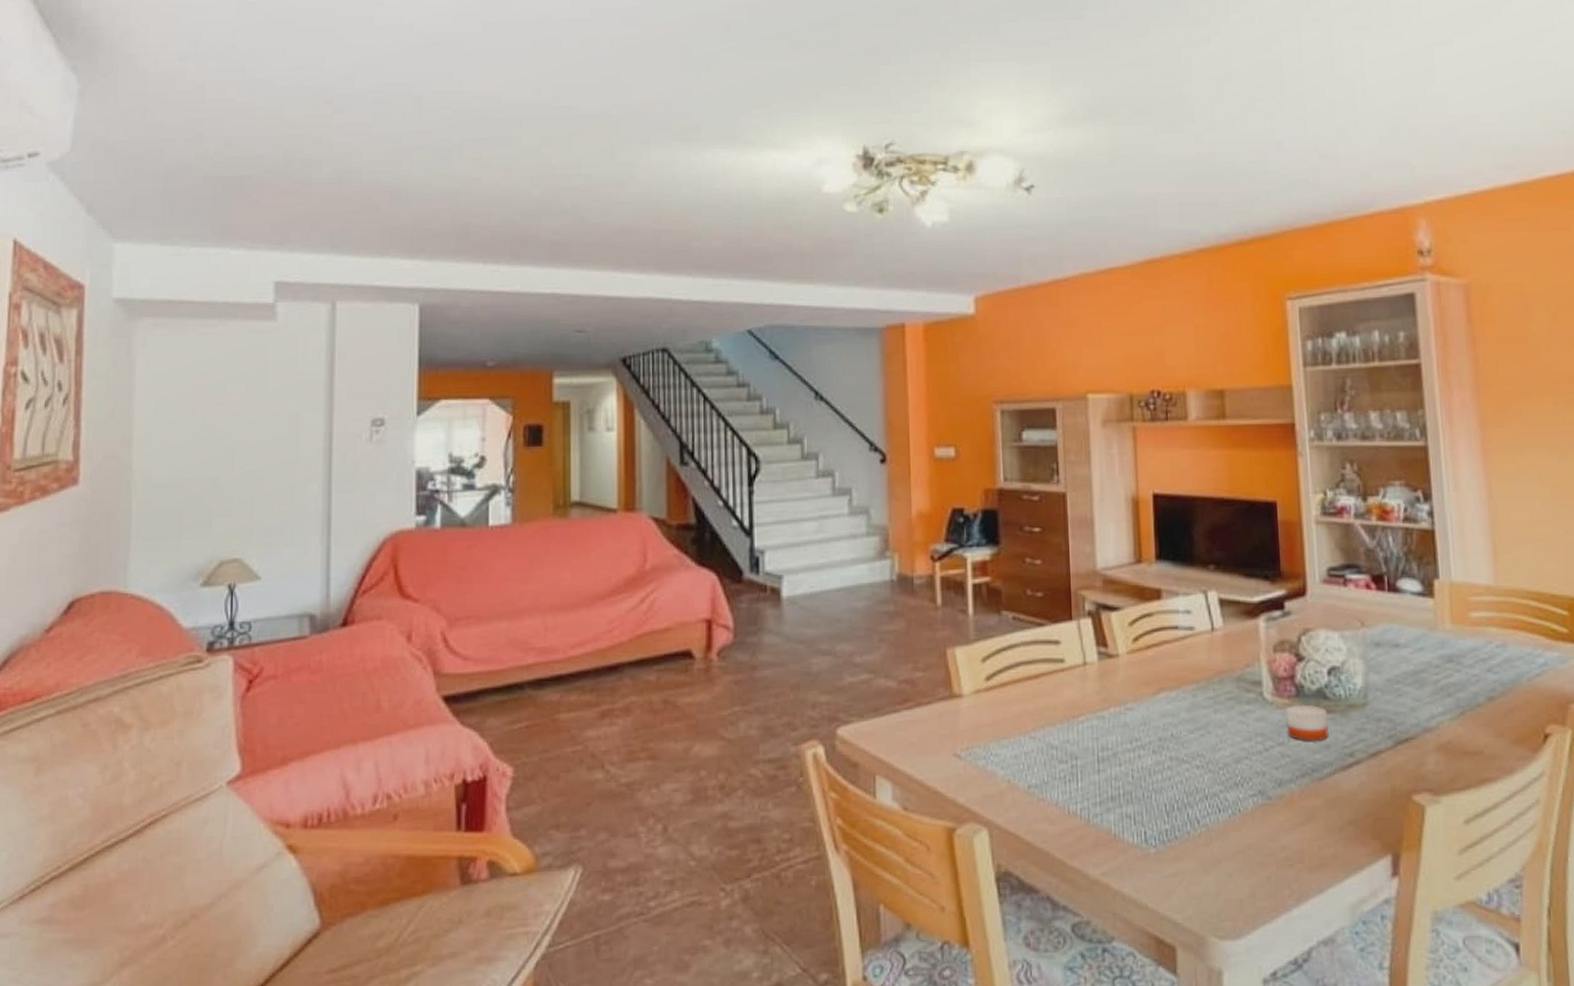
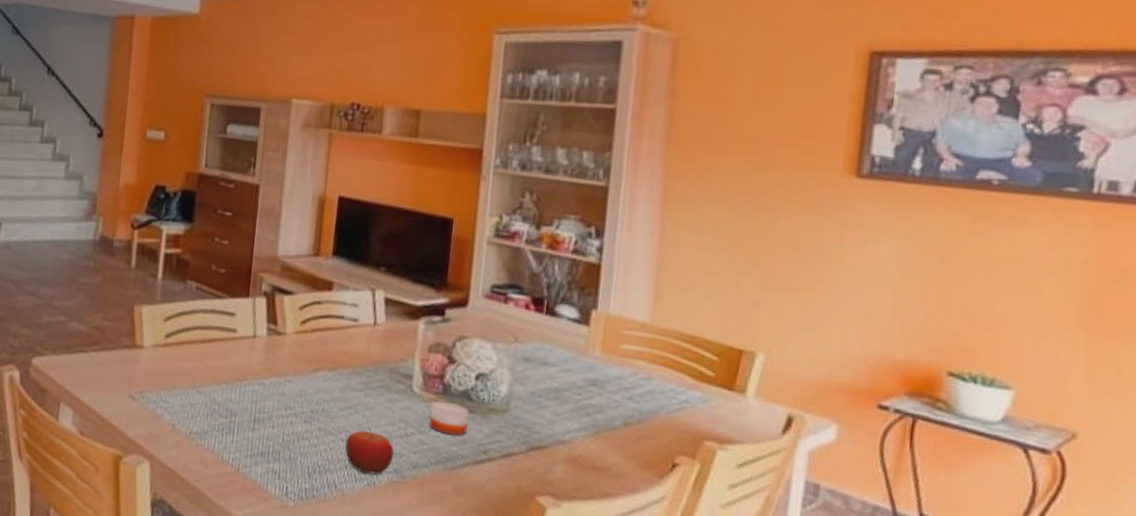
fruit: none [1202,746,1256,802] -> present [345,426,394,476]

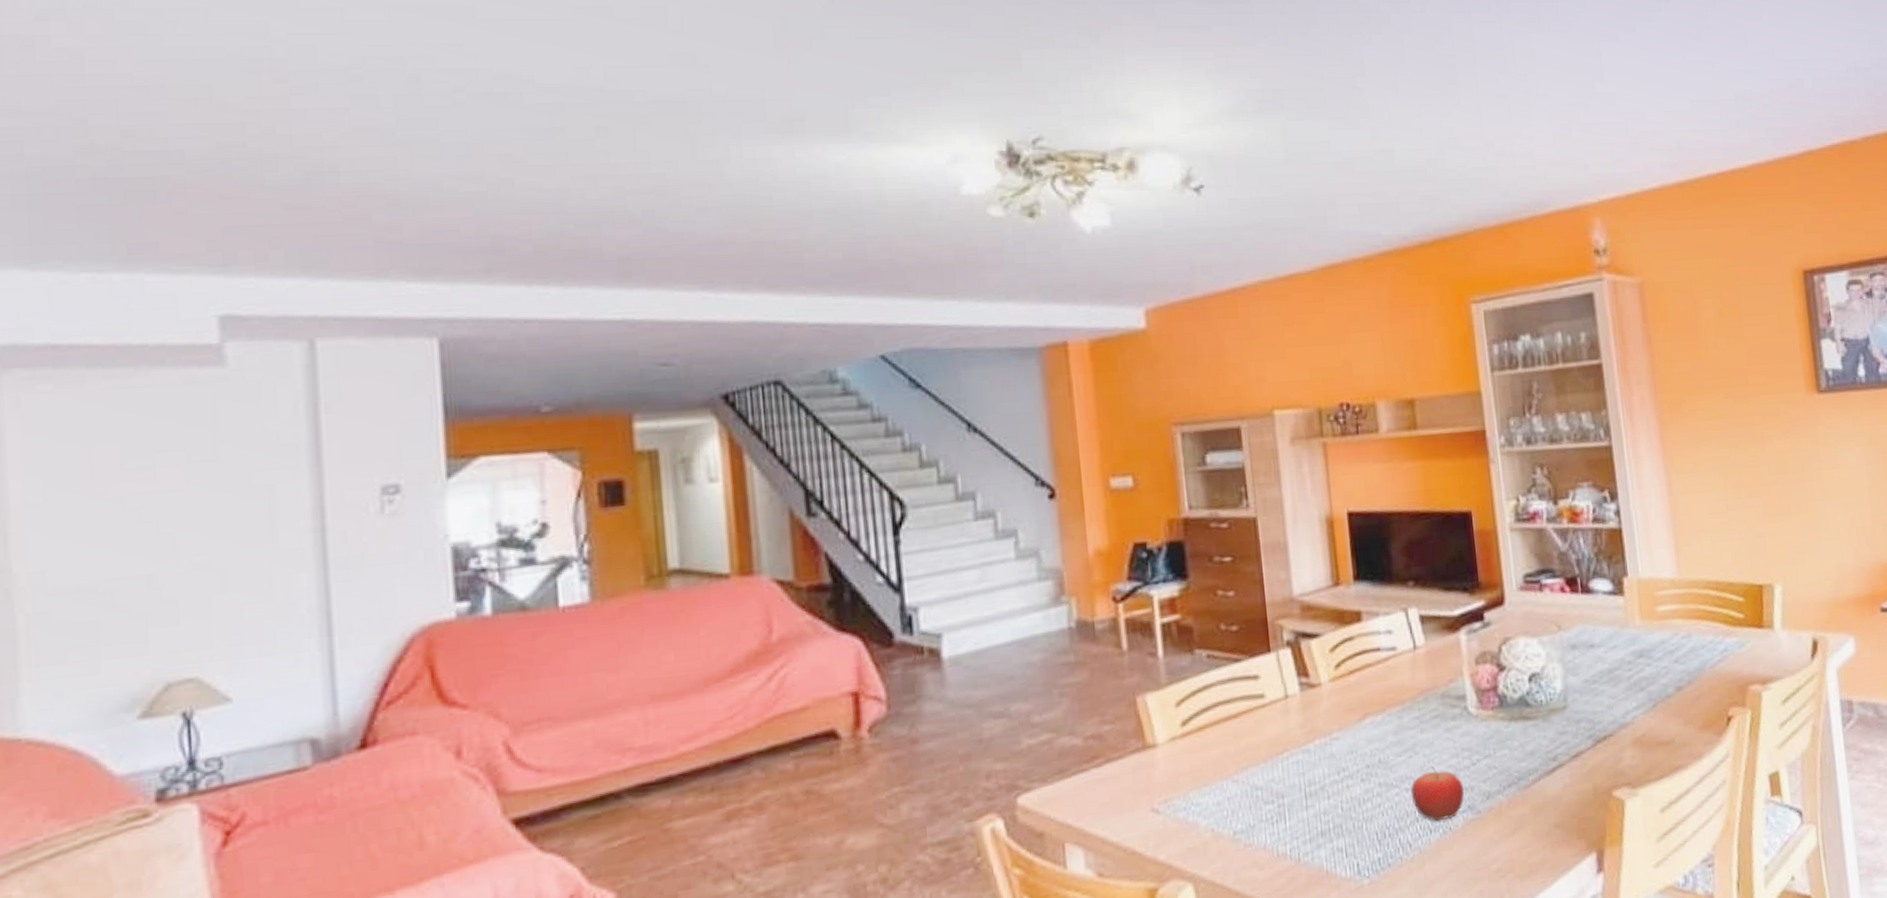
candle: present [429,400,470,436] -> none [1490,713,1533,751]

